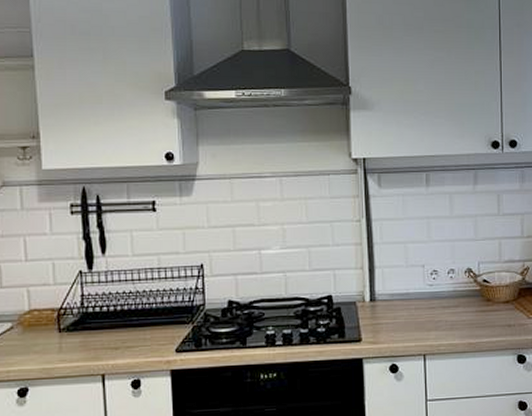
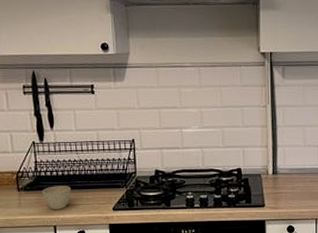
cup: none [88,324,124,354] -> present [42,186,71,210]

